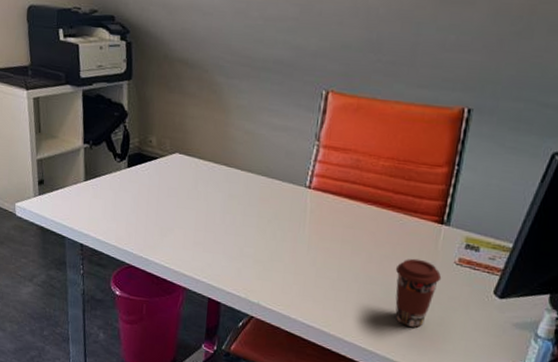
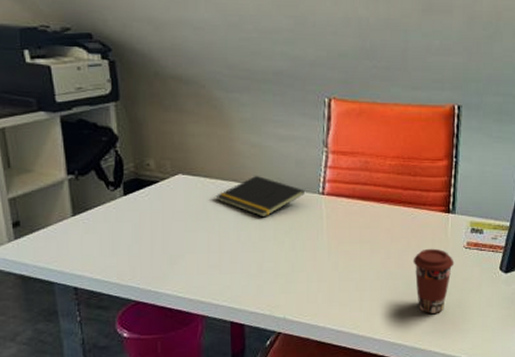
notepad: none [206,161,292,204] -> present [215,175,305,218]

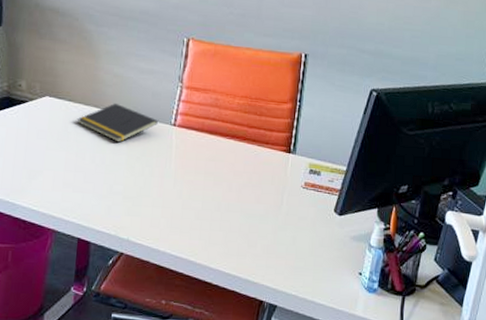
coffee cup: present [413,248,454,314] -> none [252,185,292,249]

